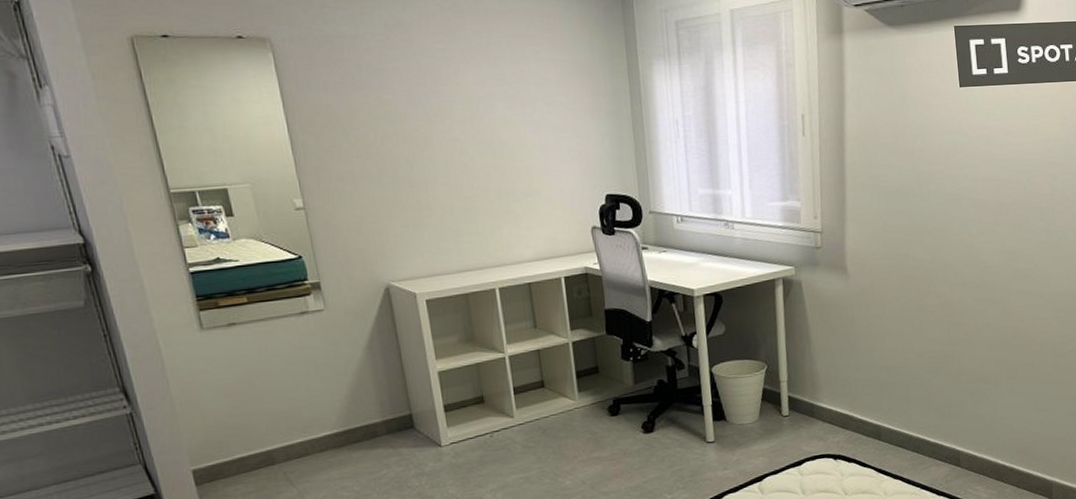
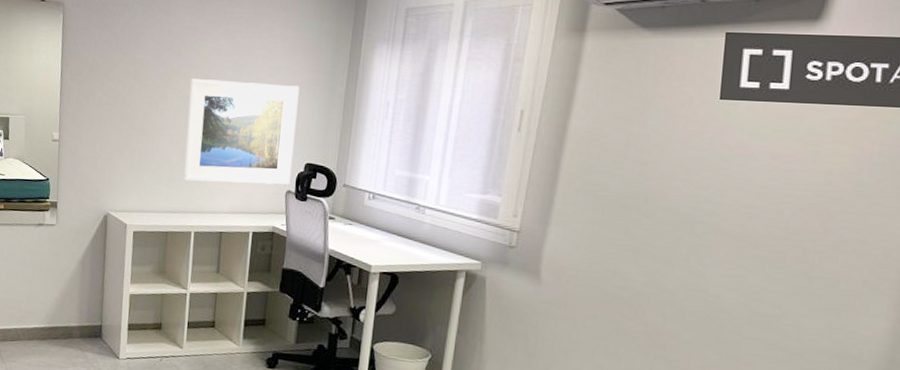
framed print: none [455,113,594,233] -> present [183,79,300,185]

